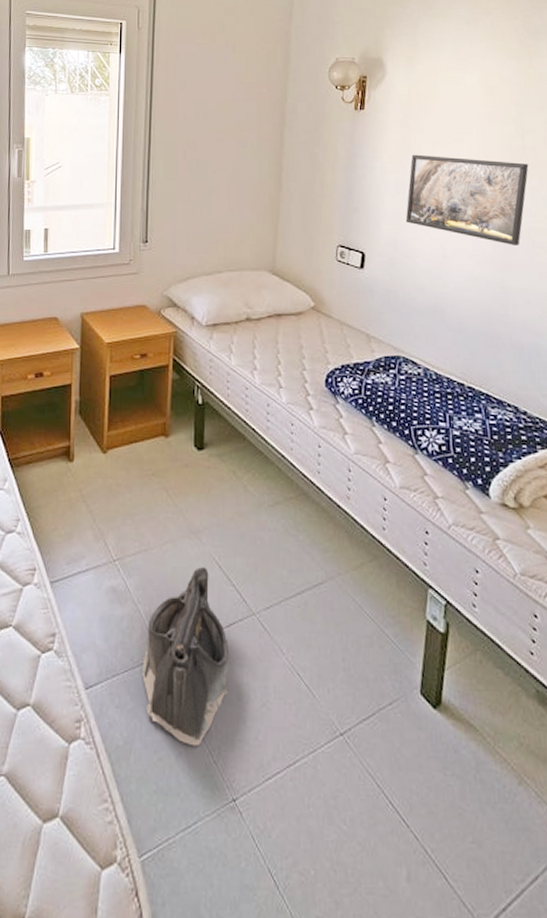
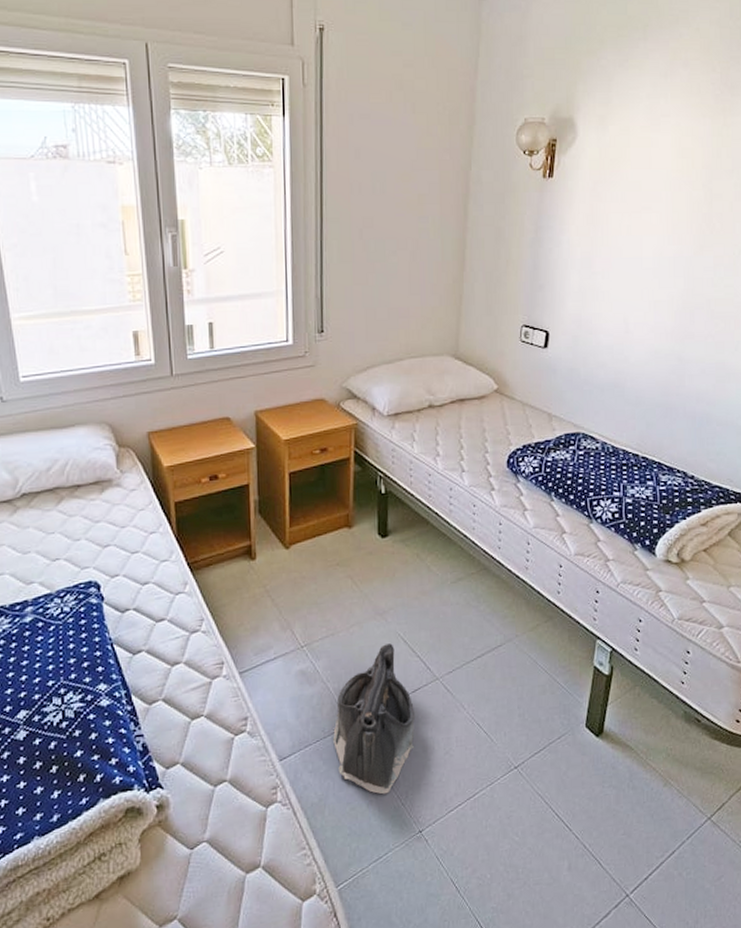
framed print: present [405,154,529,245] -> none [590,225,714,317]

